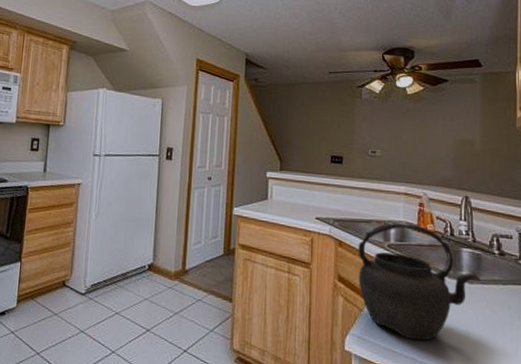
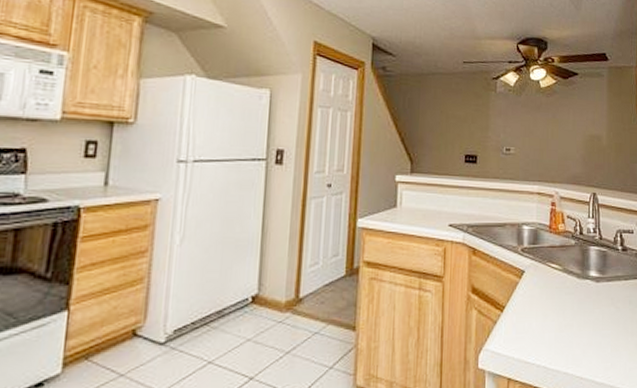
kettle: present [358,222,481,341] -> none [492,224,607,347]

